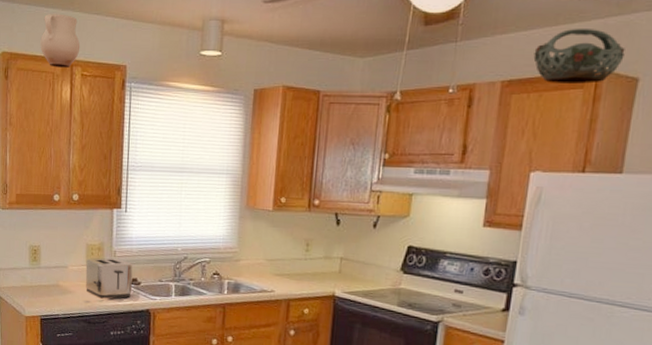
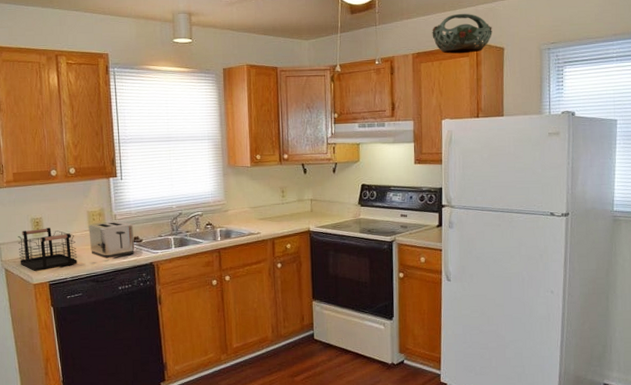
dish rack: none [14,257,72,304] -> present [18,228,77,272]
ceramic jug: present [40,14,80,67] -> none [23,11,63,58]

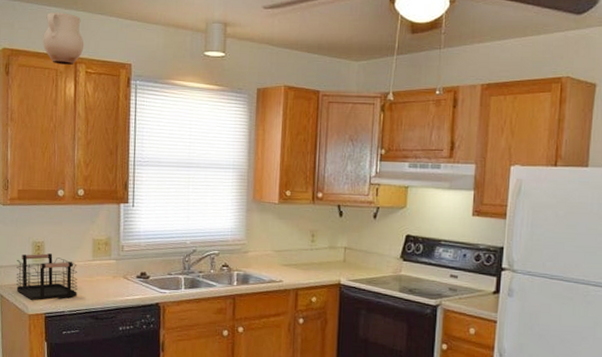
ceramic jug: none [23,11,63,58] -> present [42,12,84,65]
toaster: present [89,221,135,259] -> none [92,252,141,294]
decorative basket: present [432,13,492,54] -> none [507,39,583,88]

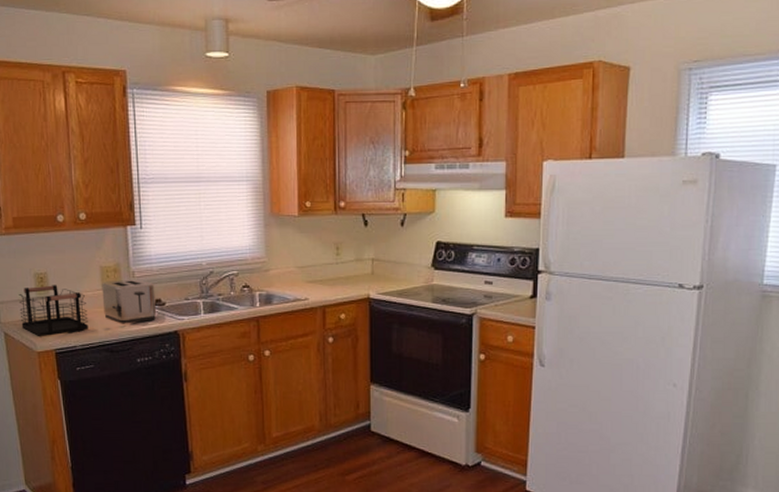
ceramic jug: present [42,12,84,65] -> none [24,15,71,75]
toaster: none [92,252,141,294] -> present [102,279,157,324]

